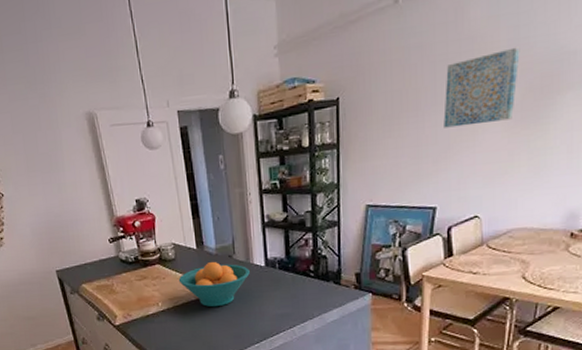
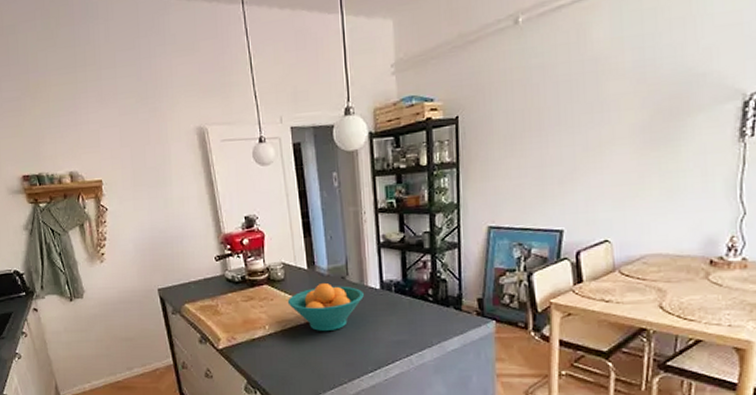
wall art: present [443,47,520,128] -> none [568,68,647,149]

